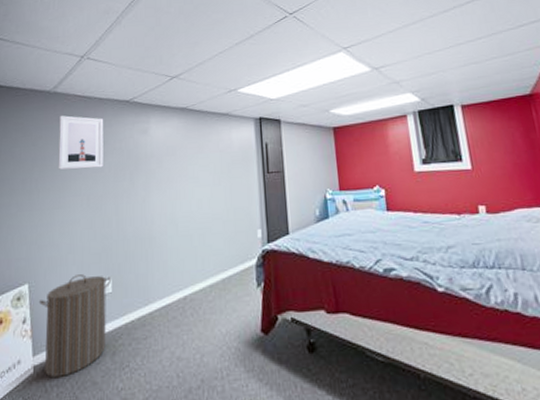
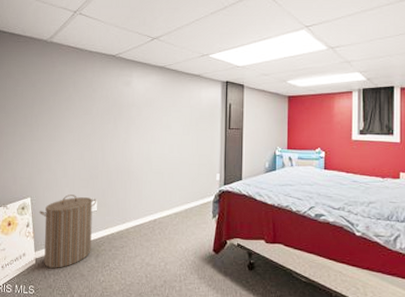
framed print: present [58,115,104,170] -> none [54,63,93,111]

